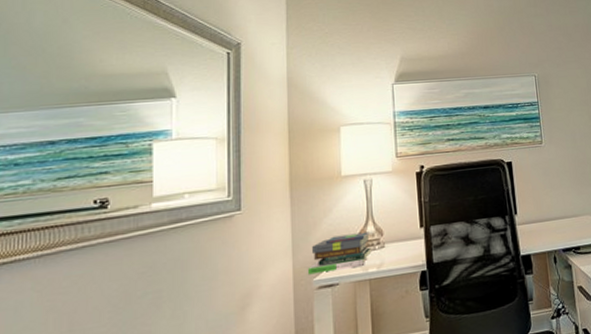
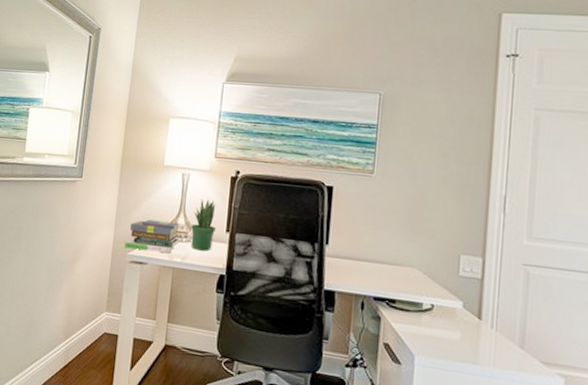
planter: none [382,199,410,254] -> present [191,199,216,251]

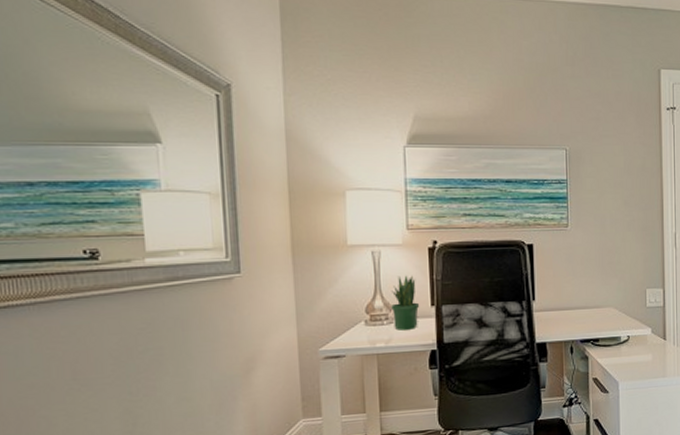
books: present [124,219,180,254] -> none [312,306,380,345]

